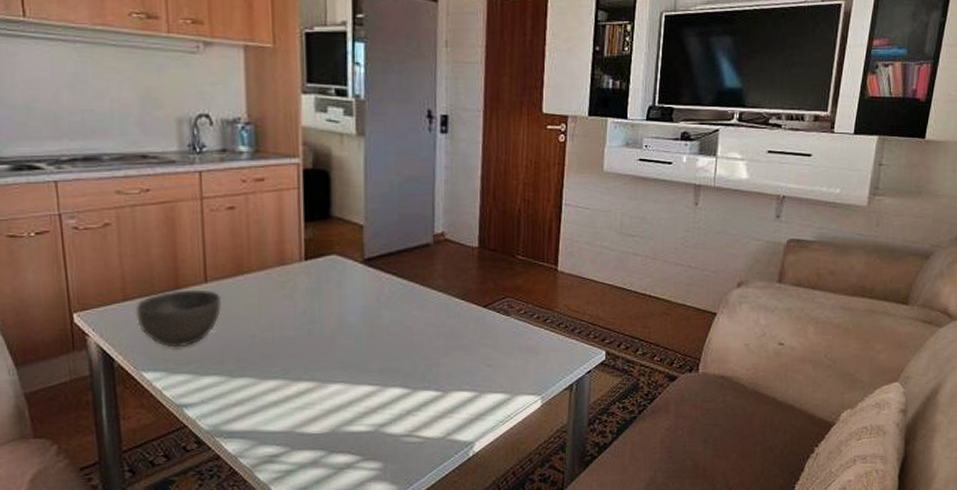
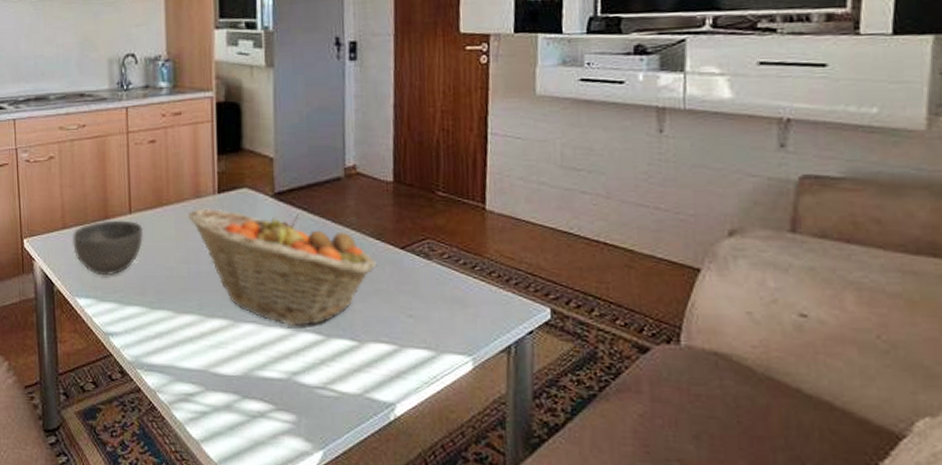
fruit basket: none [272,275,462,382] -> present [188,208,378,326]

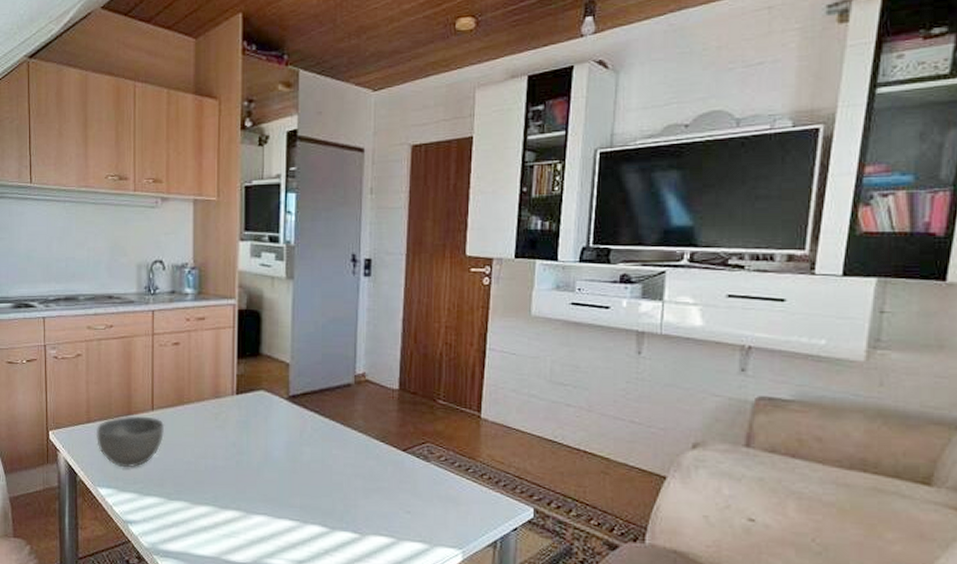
fruit basket: present [188,208,378,326] -> none [207,407,381,519]

